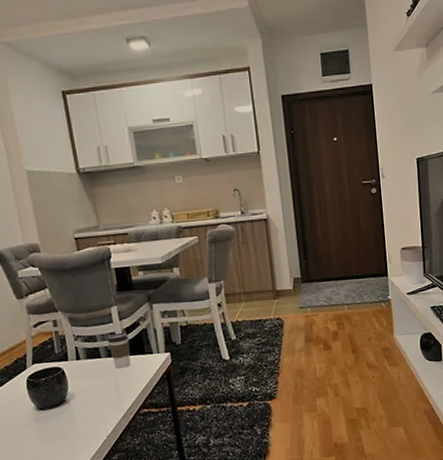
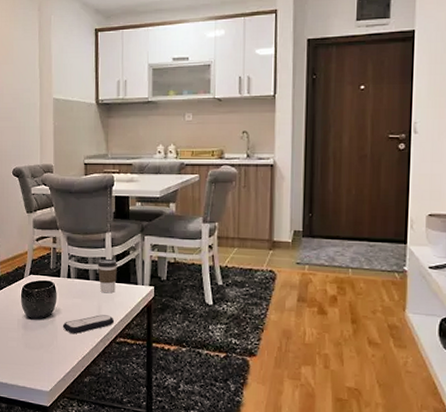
remote control: none [79,389,135,416] -> present [62,315,115,334]

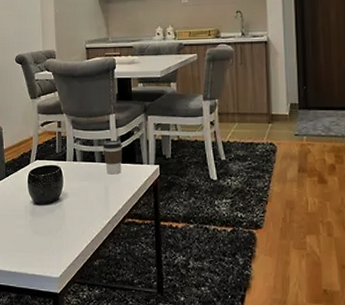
remote control: present [62,315,115,334] -> none [70,196,122,218]

